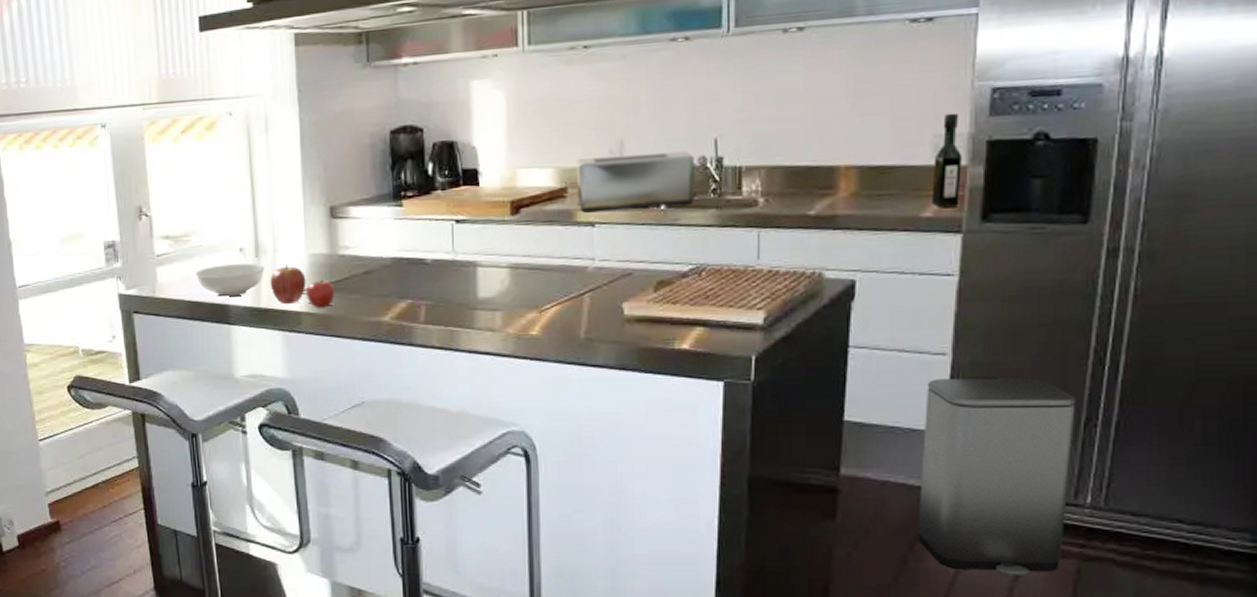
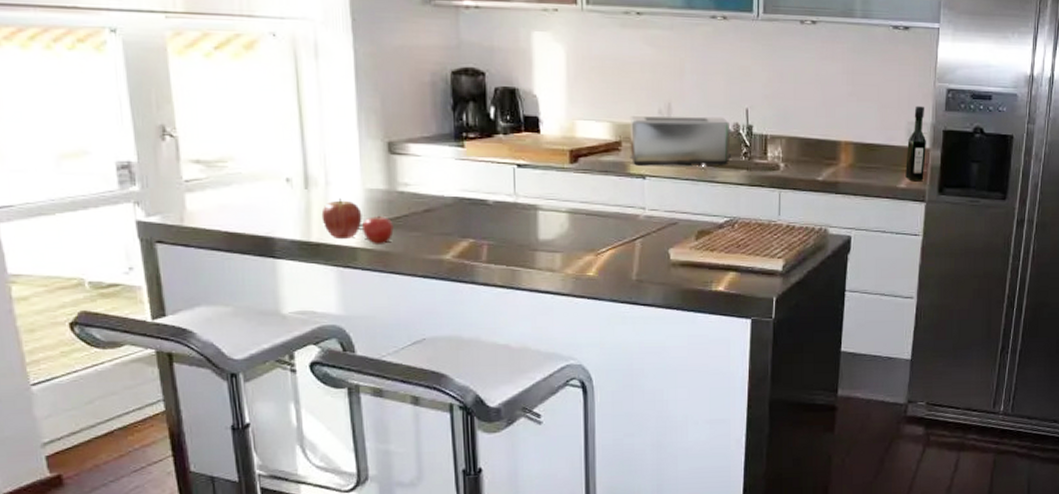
bowl: present [196,263,265,297] -> none [234,195,316,230]
pedal bin: present [918,377,1076,575] -> none [891,316,996,468]

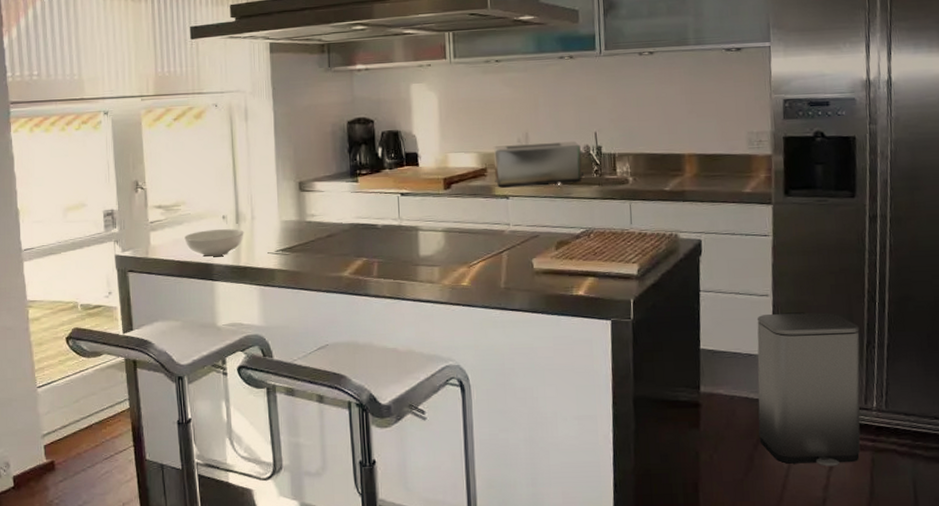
bowl: none [234,195,316,230] -> present [184,229,244,258]
fruit: present [321,197,362,240] -> none [248,229,279,264]
fruit: present [362,215,394,246] -> none [279,242,303,267]
pedal bin: none [891,316,996,468] -> present [757,312,861,466]
bottle: present [905,105,926,181] -> none [749,116,769,185]

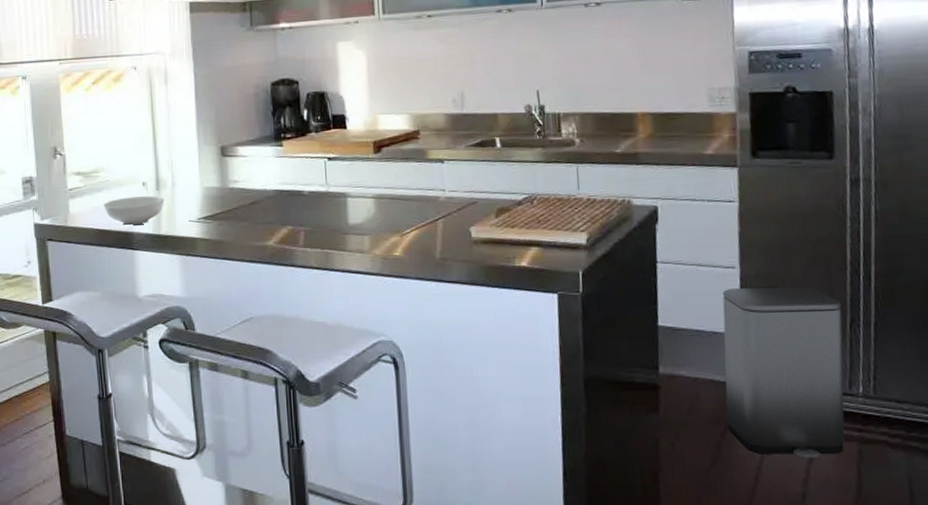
toaster: present [493,141,584,188] -> none [426,100,525,151]

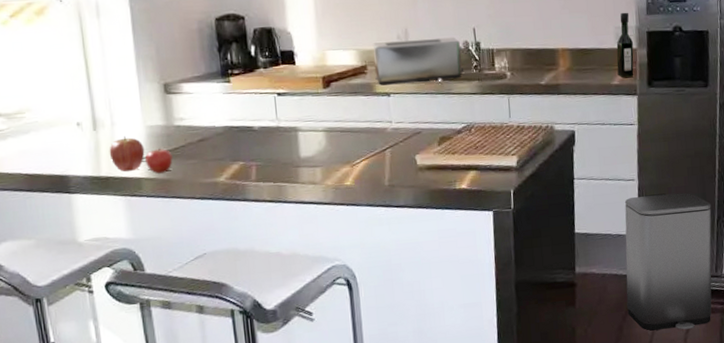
bowl: present [104,196,165,226] -> none [32,136,104,169]
fruit: none [169,196,201,232] -> present [109,135,145,173]
fruit: none [201,209,226,236] -> present [145,148,173,175]
toaster: none [426,100,525,151] -> present [372,37,463,85]
bottle: none [710,71,733,146] -> present [616,12,634,77]

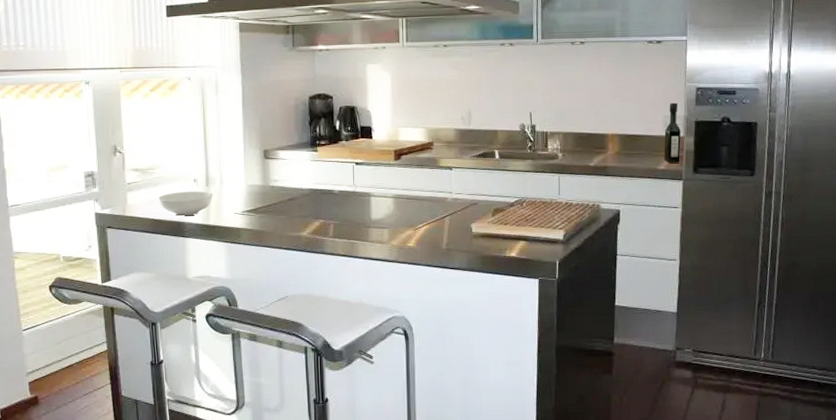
bowl: none [32,136,104,169] -> present [159,191,213,216]
fruit: present [109,135,145,173] -> none [217,192,245,223]
fruit: present [145,148,173,175] -> none [245,204,267,227]
toaster: present [372,37,463,85] -> none [439,120,519,160]
pedal bin: present [624,192,712,331] -> none [662,275,753,408]

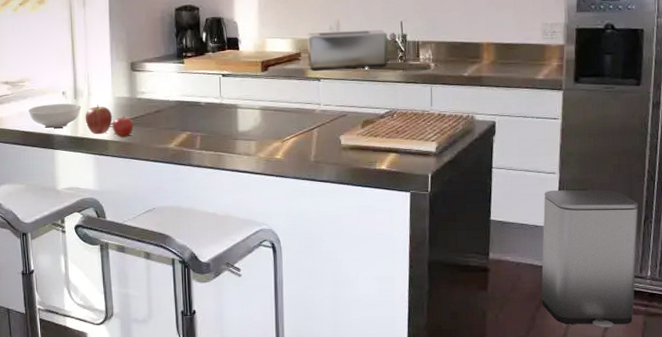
fruit: none [217,192,245,223] -> present [85,104,112,135]
fruit: none [245,204,267,227] -> present [112,116,134,139]
toaster: none [439,120,519,160] -> present [307,29,390,71]
pedal bin: none [662,275,753,408] -> present [541,189,639,327]
bottle: present [664,102,681,163] -> none [542,9,561,72]

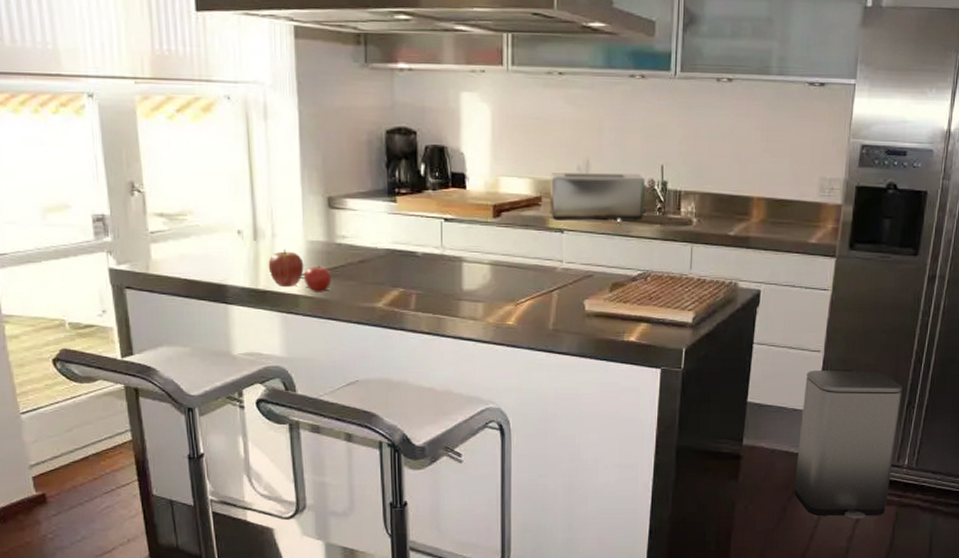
bowl: present [28,103,82,129] -> none [192,246,263,278]

